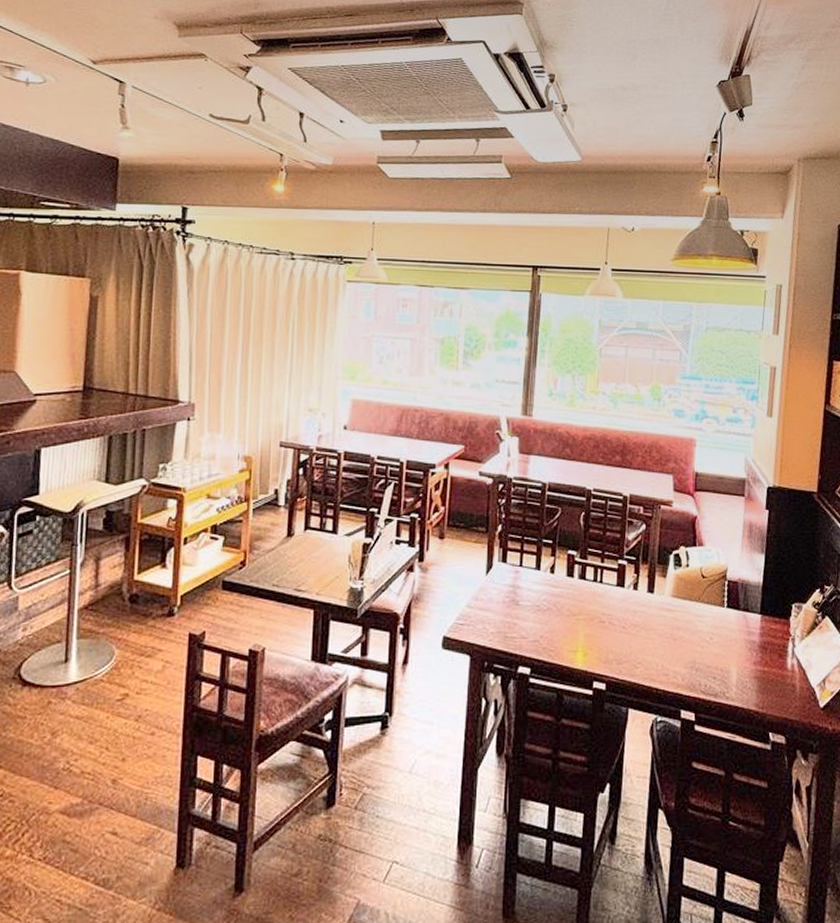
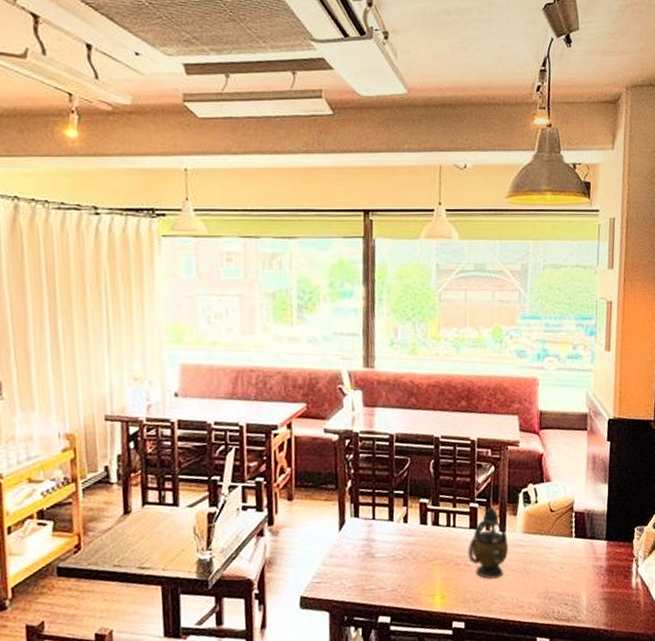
teapot: none [613,566,656,641] -> present [468,507,509,580]

